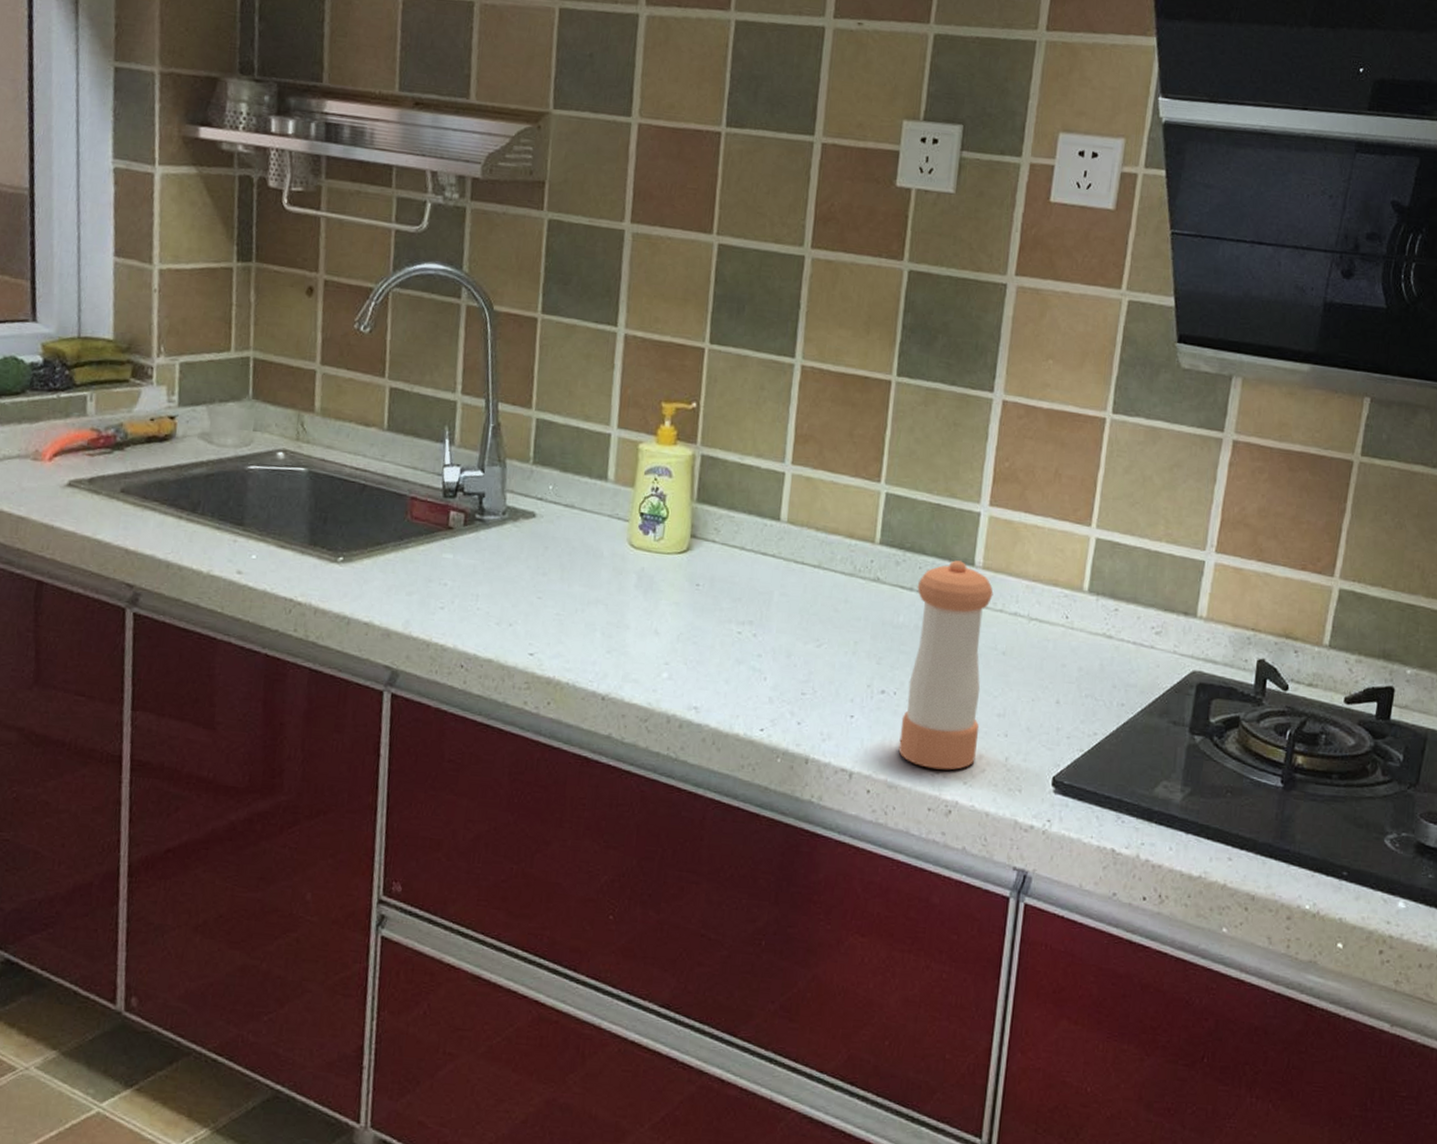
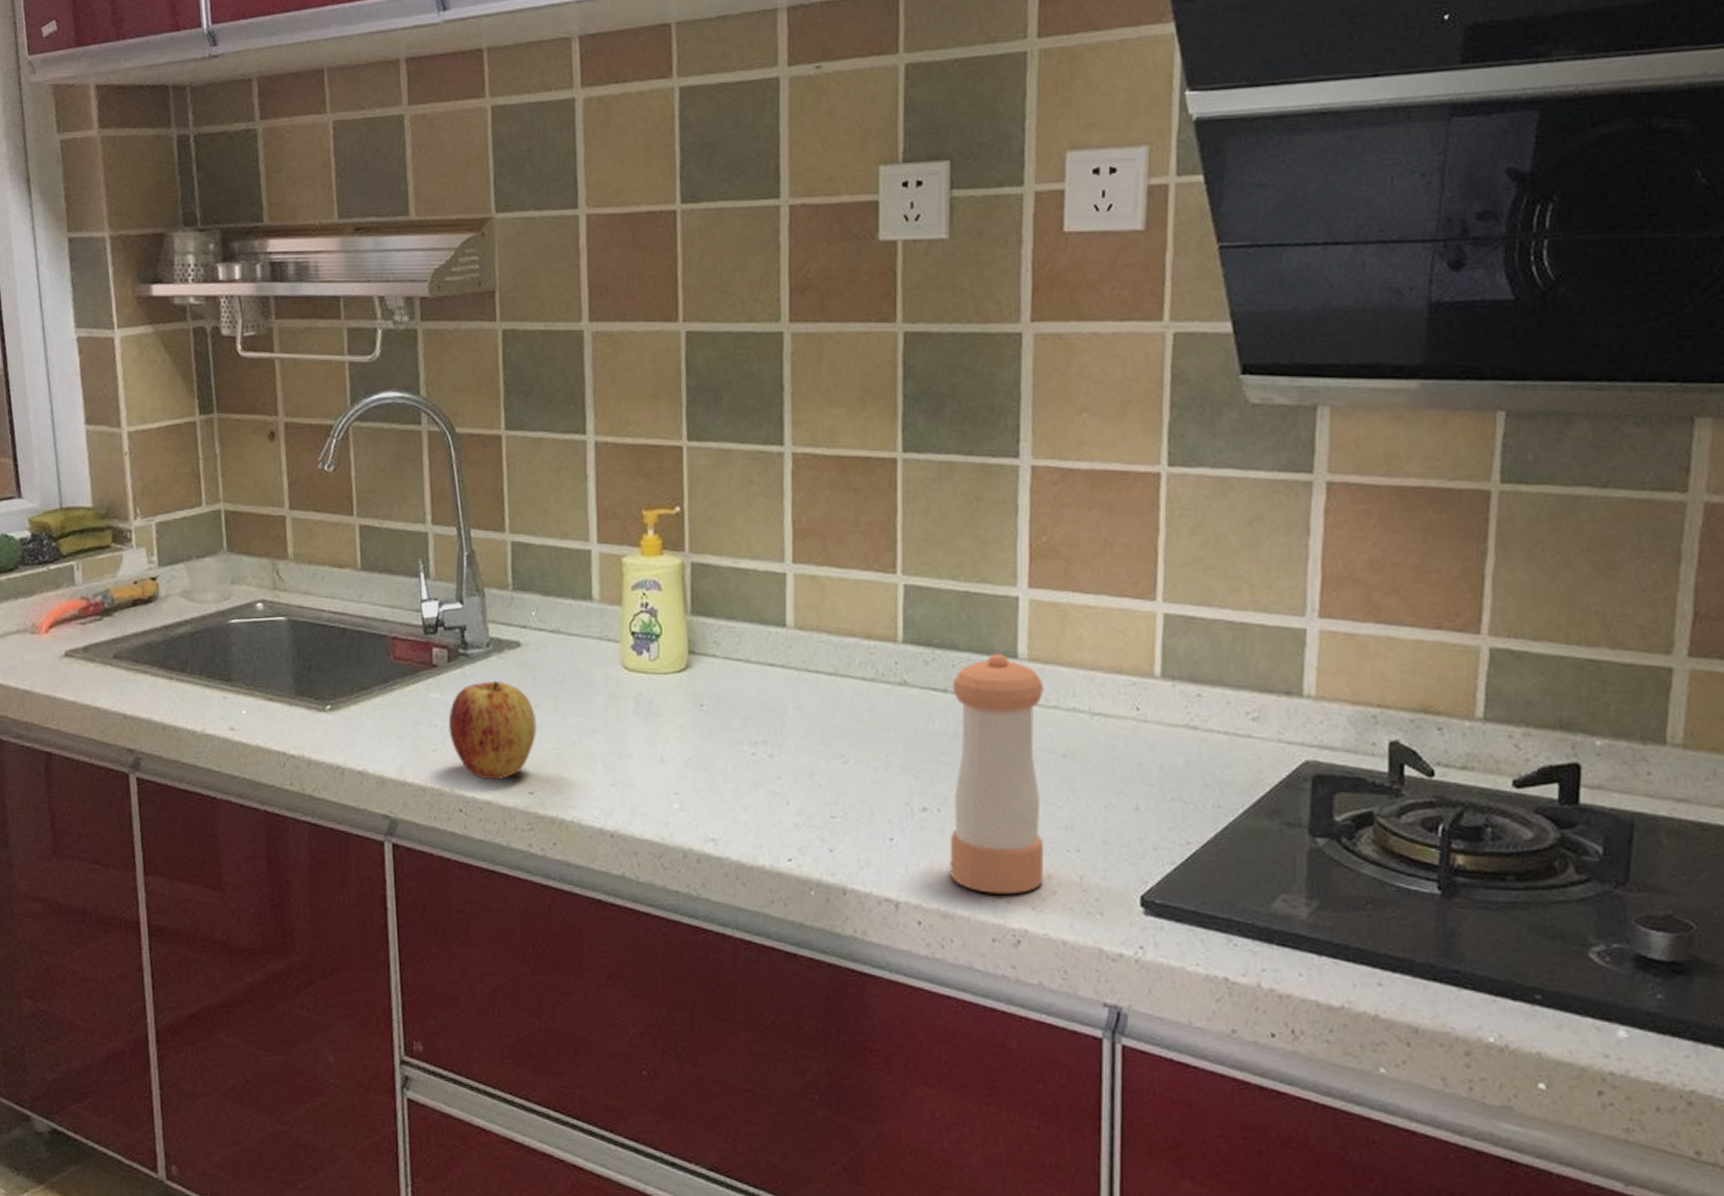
apple: none [458,546,544,641] -> present [449,680,537,781]

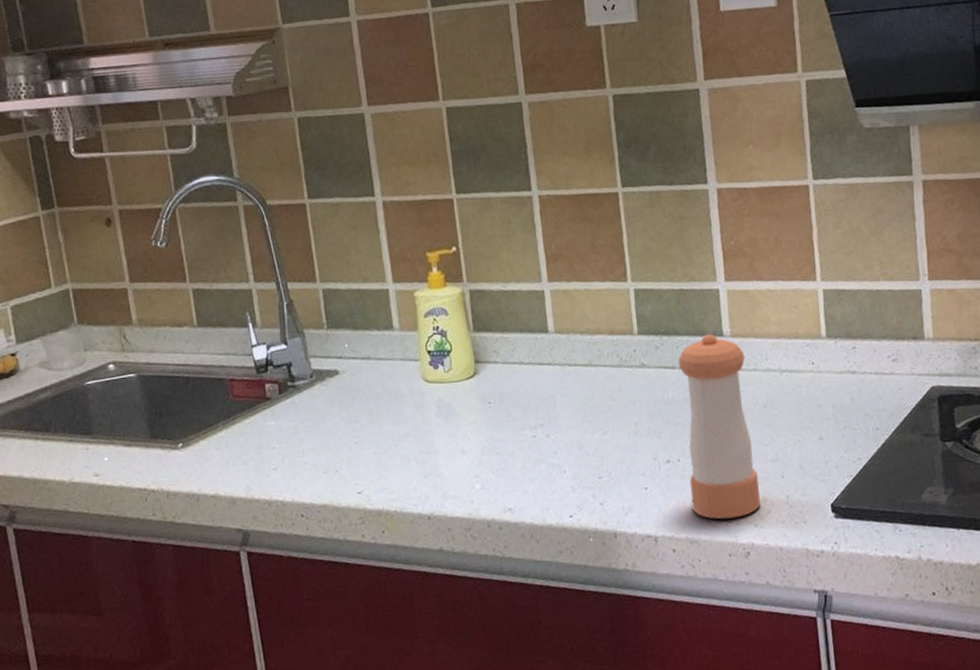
apple: present [449,680,537,781] -> none [285,404,359,487]

